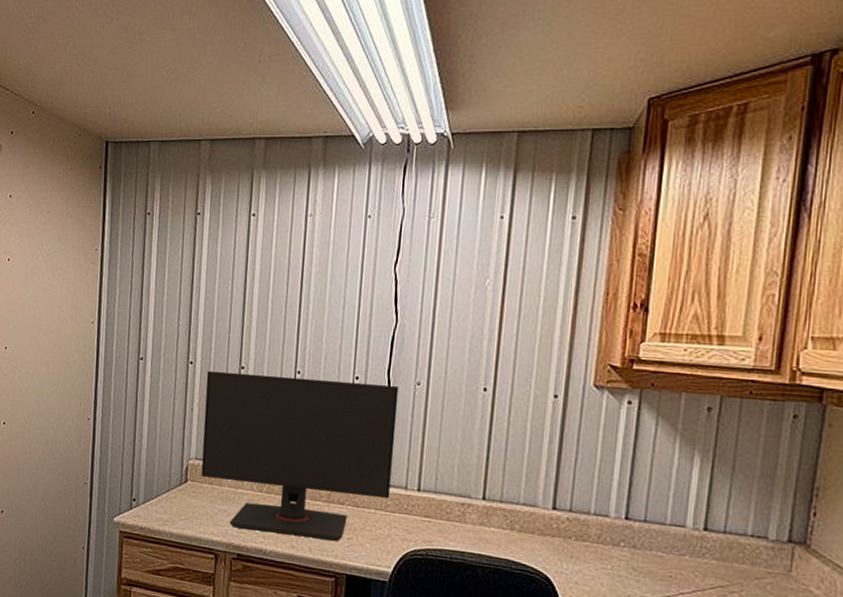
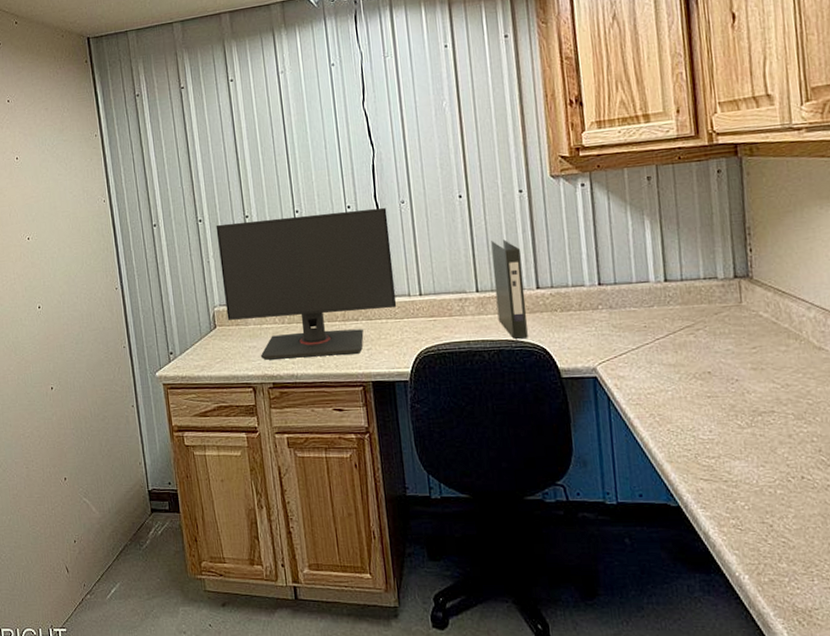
binder: none [501,446,543,562] -> present [491,239,528,339]

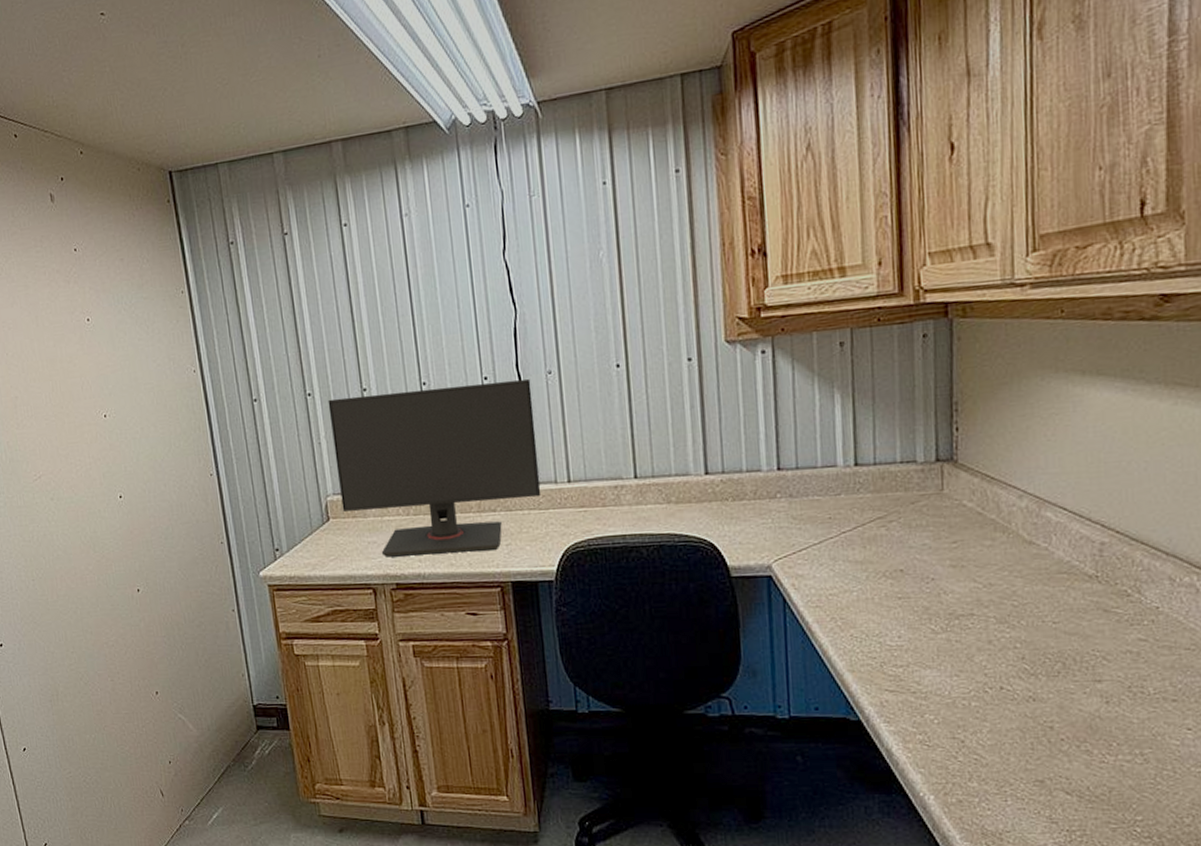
binder: present [491,239,528,339] -> none [653,417,694,532]

